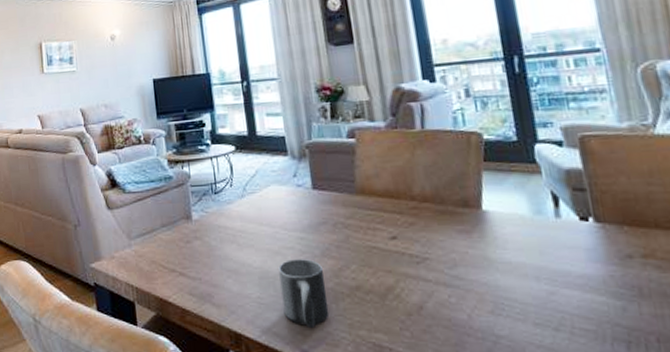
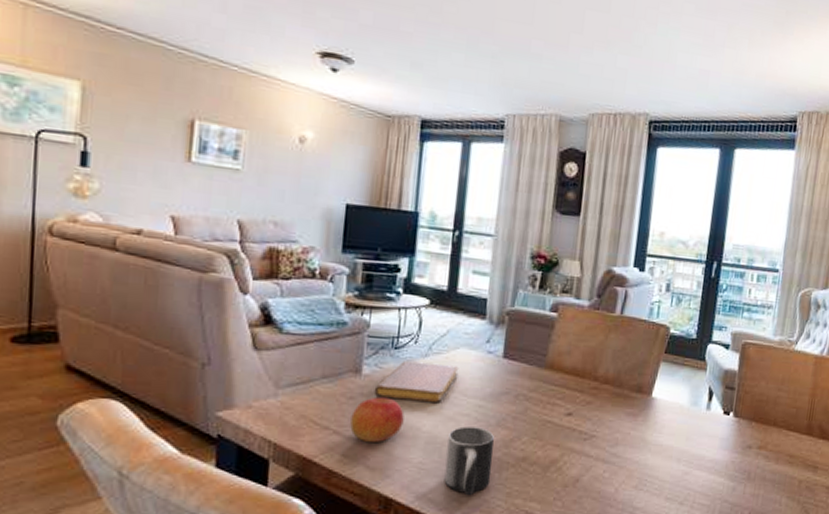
apple: none [191,238,236,281] -> present [350,397,404,442]
notebook: none [205,202,275,239] -> present [374,361,459,402]

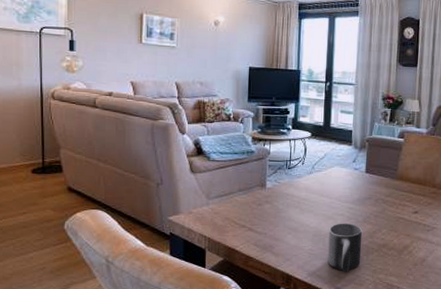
apple: present [350,397,404,442] -> none [260,203,297,236]
notebook: present [374,361,459,402] -> none [275,177,334,206]

